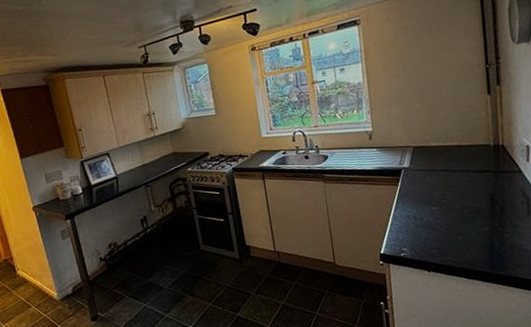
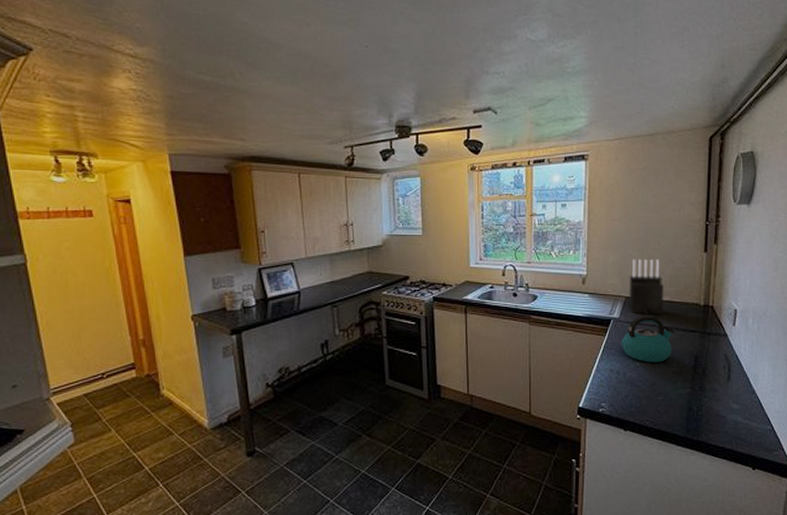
knife block: none [414,107,453,161] -> present [628,259,663,315]
kettle: none [414,161,467,206] -> present [621,315,675,363]

